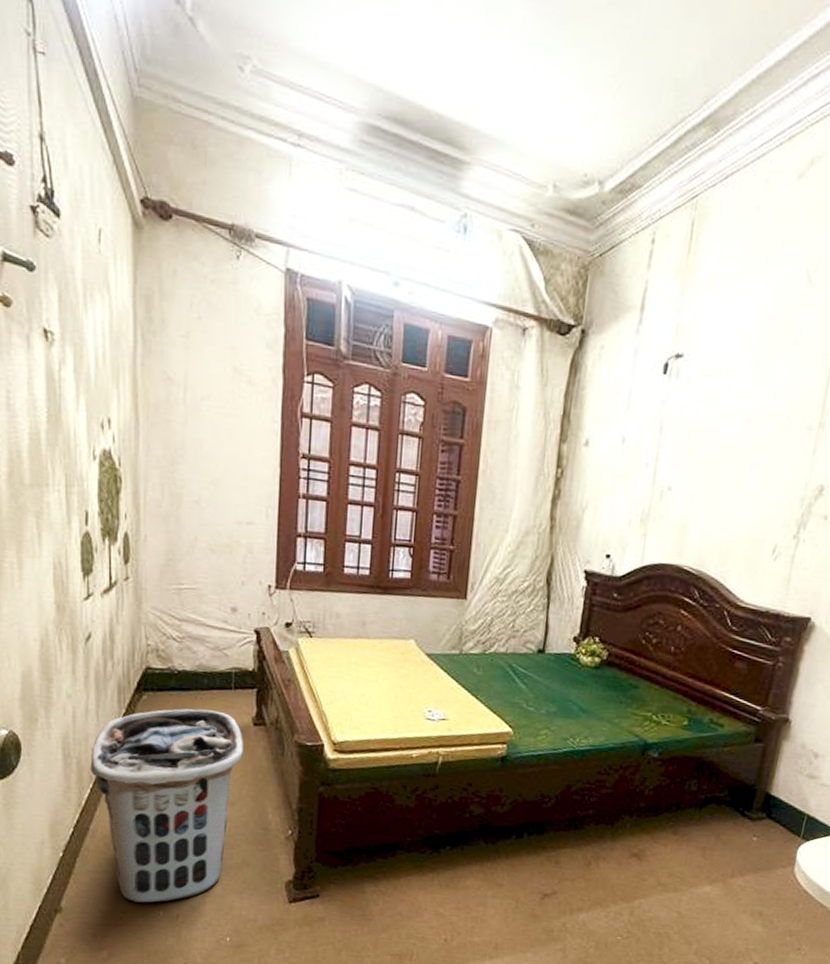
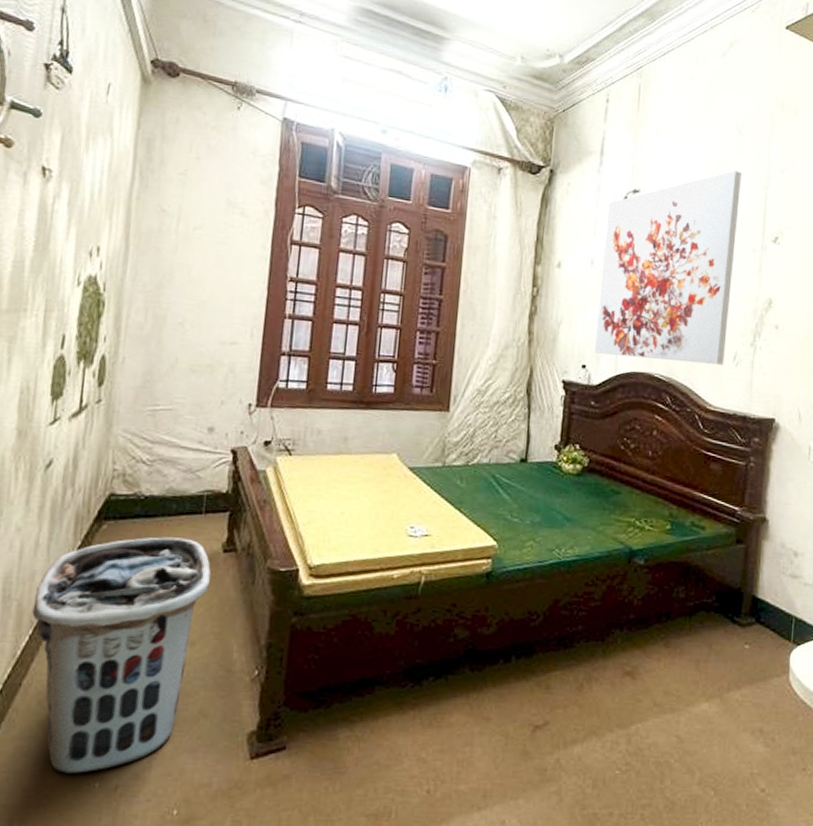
wall art: none [620,329,806,559] -> present [594,170,741,366]

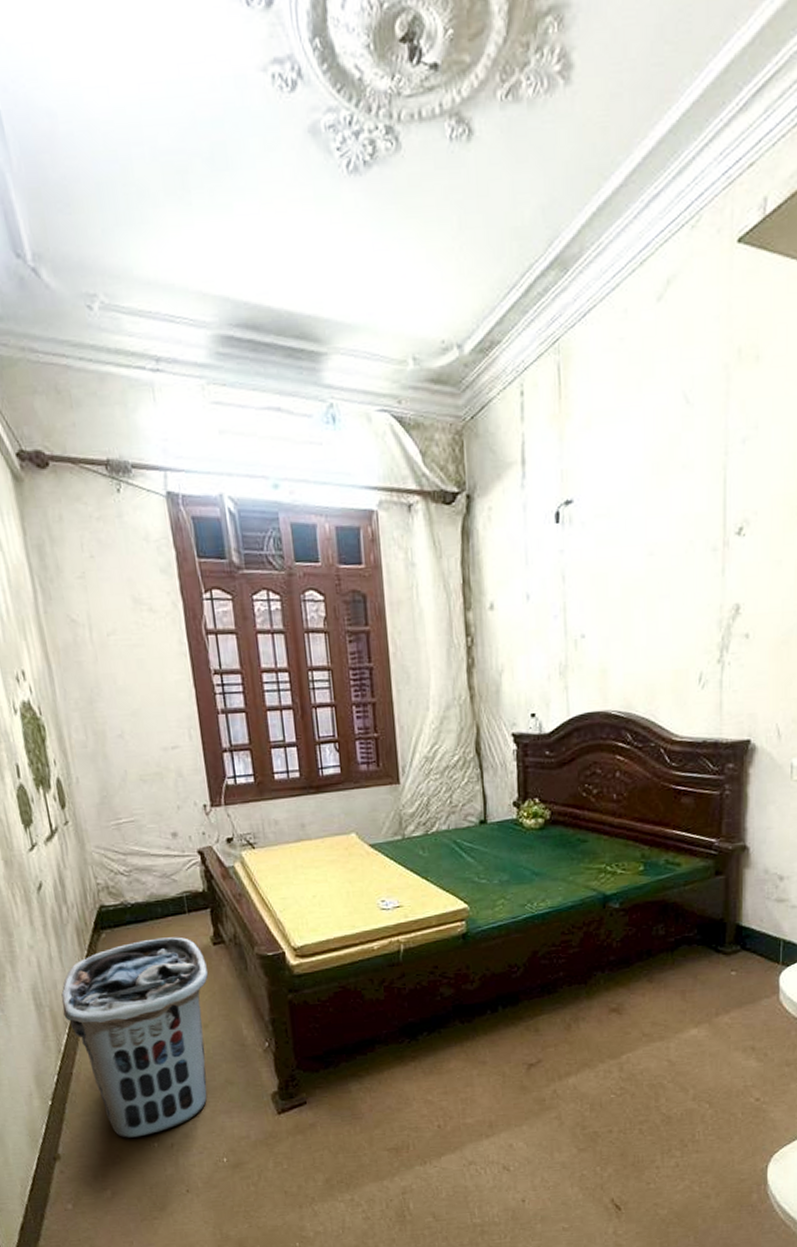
wall art: present [594,170,741,366] -> none [538,452,693,699]

